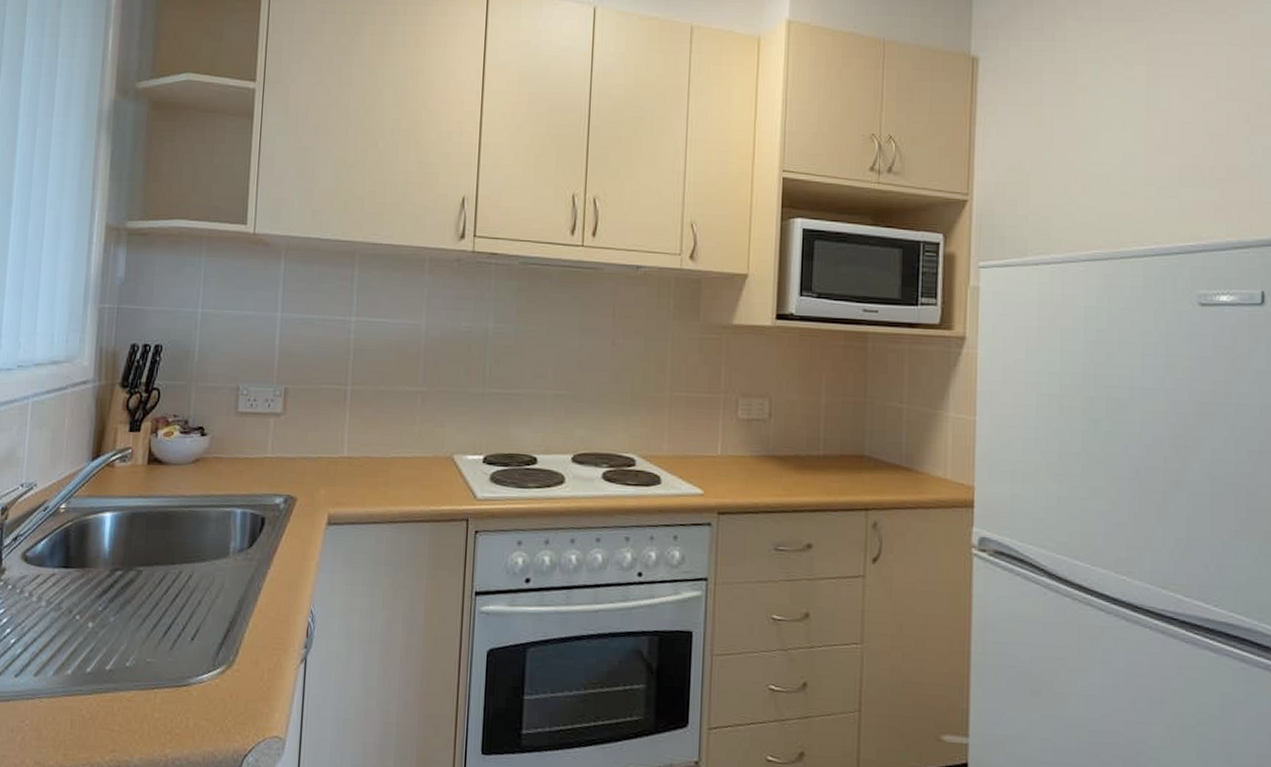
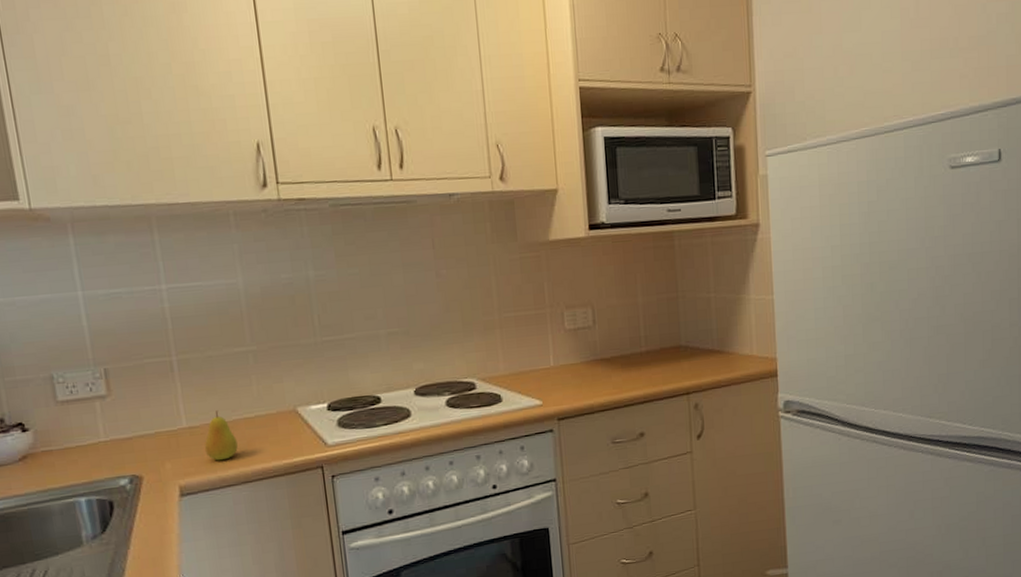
fruit: none [359,445,391,496] -> present [204,410,238,461]

